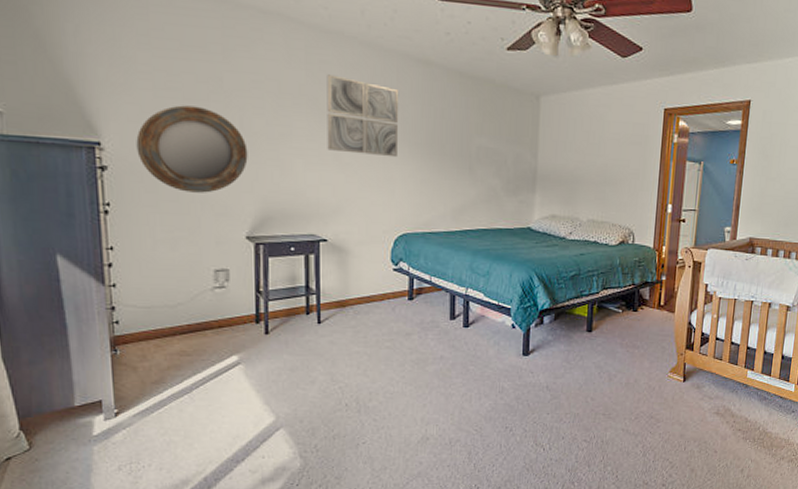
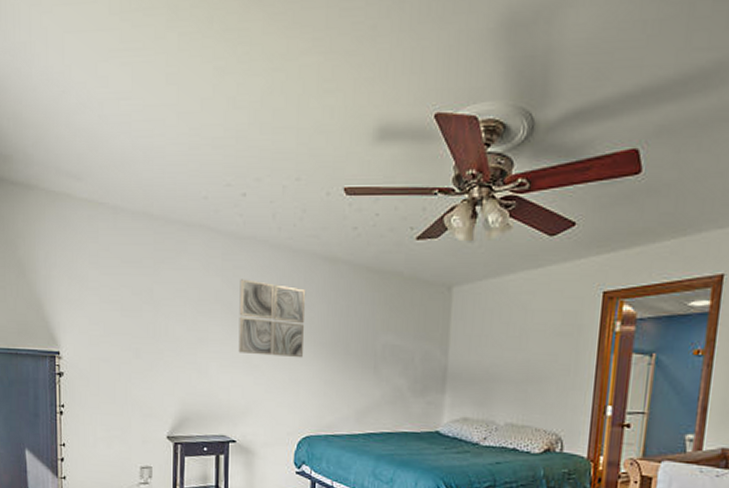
home mirror: present [136,105,248,193] -> none [85,316,171,396]

